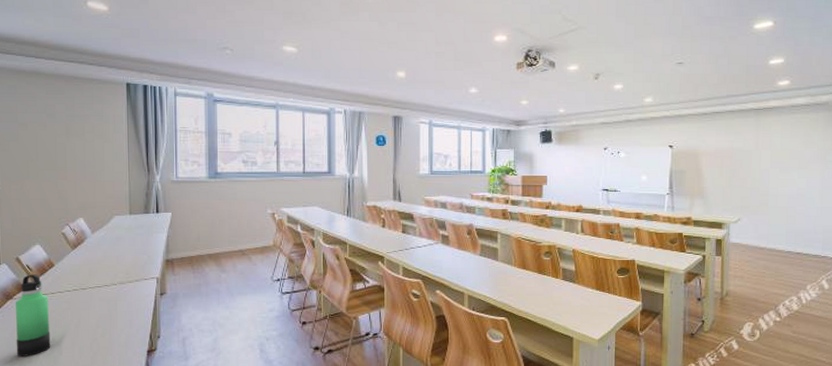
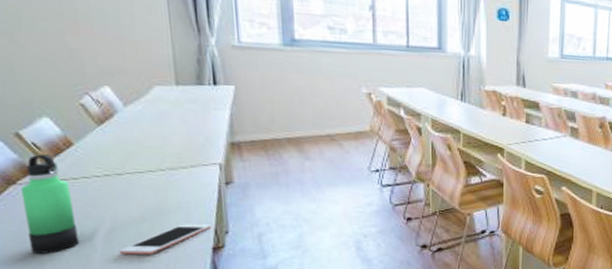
cell phone: none [78,330,148,357] -> present [118,224,212,255]

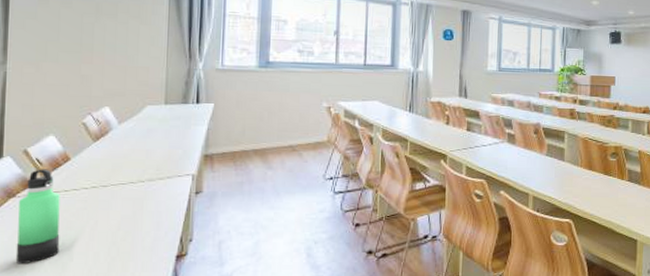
cell phone: present [118,224,212,255] -> none [92,233,178,263]

